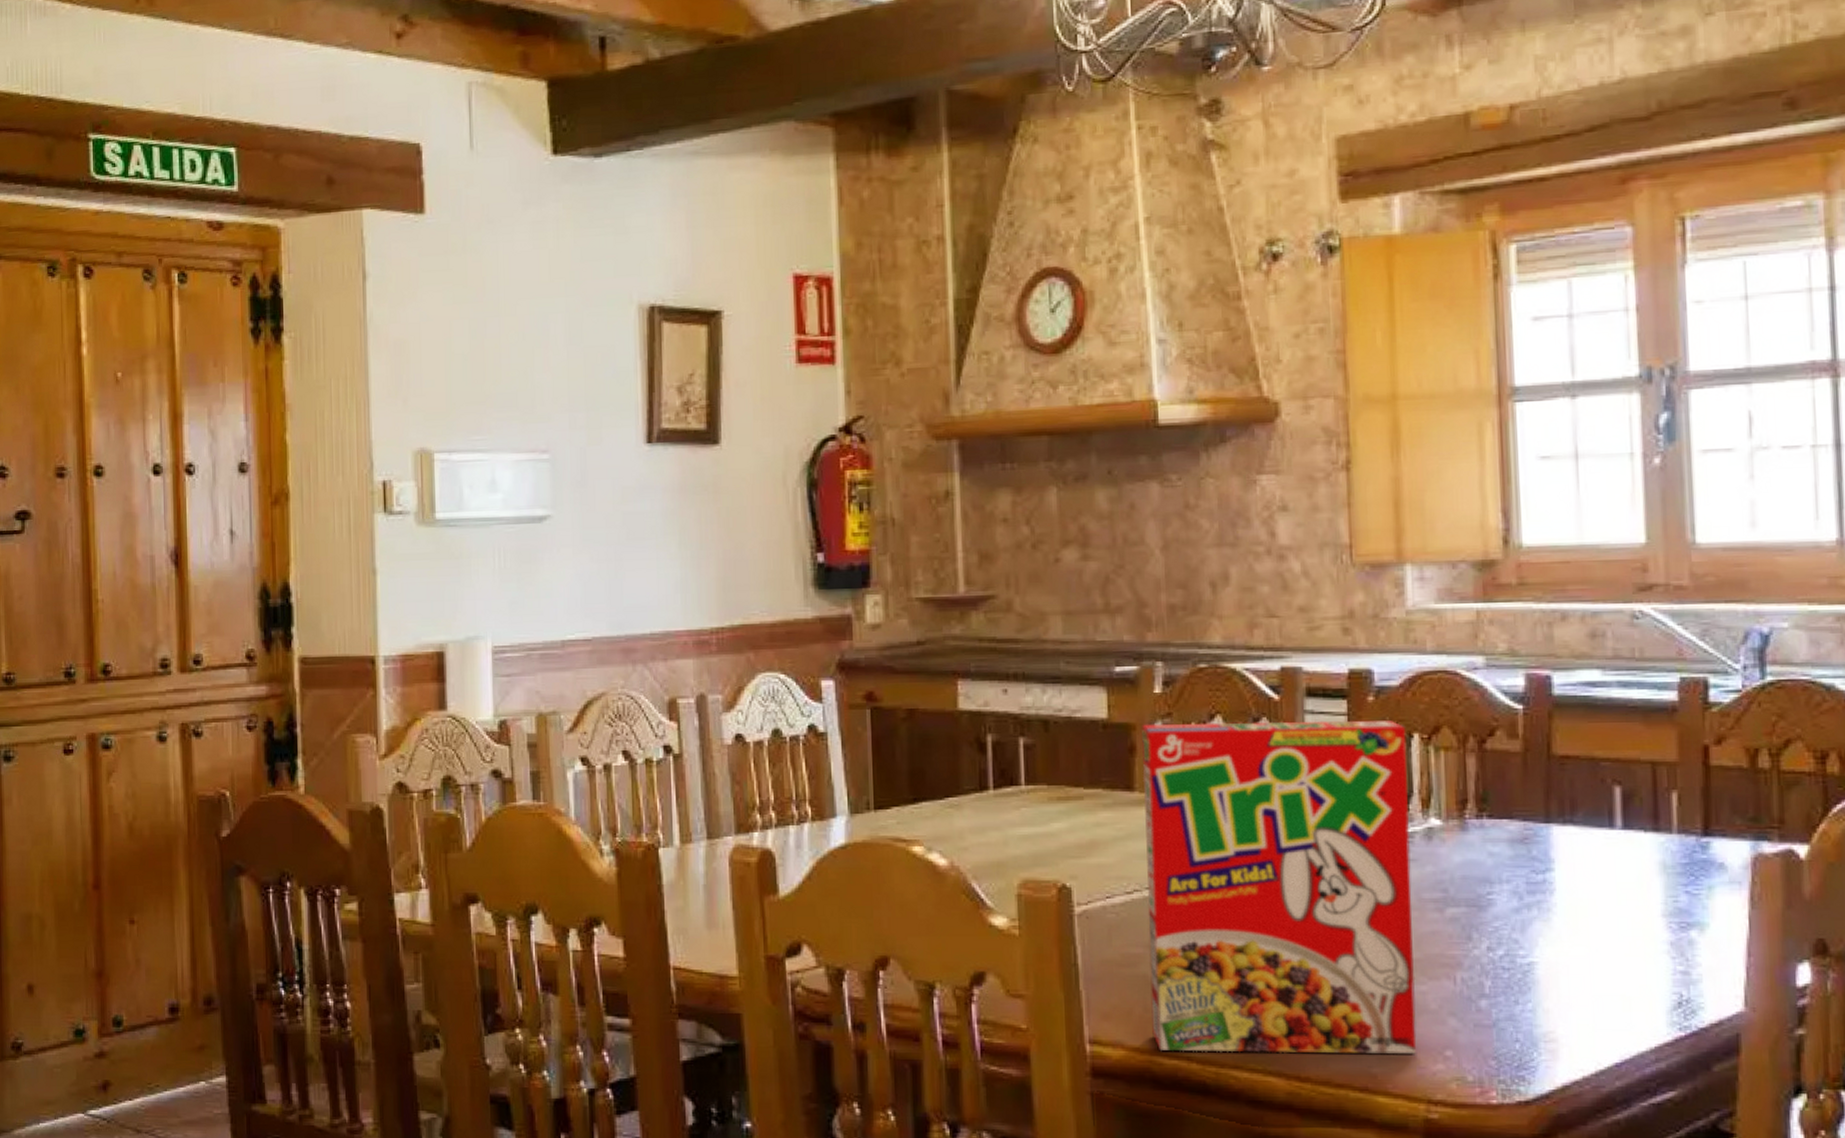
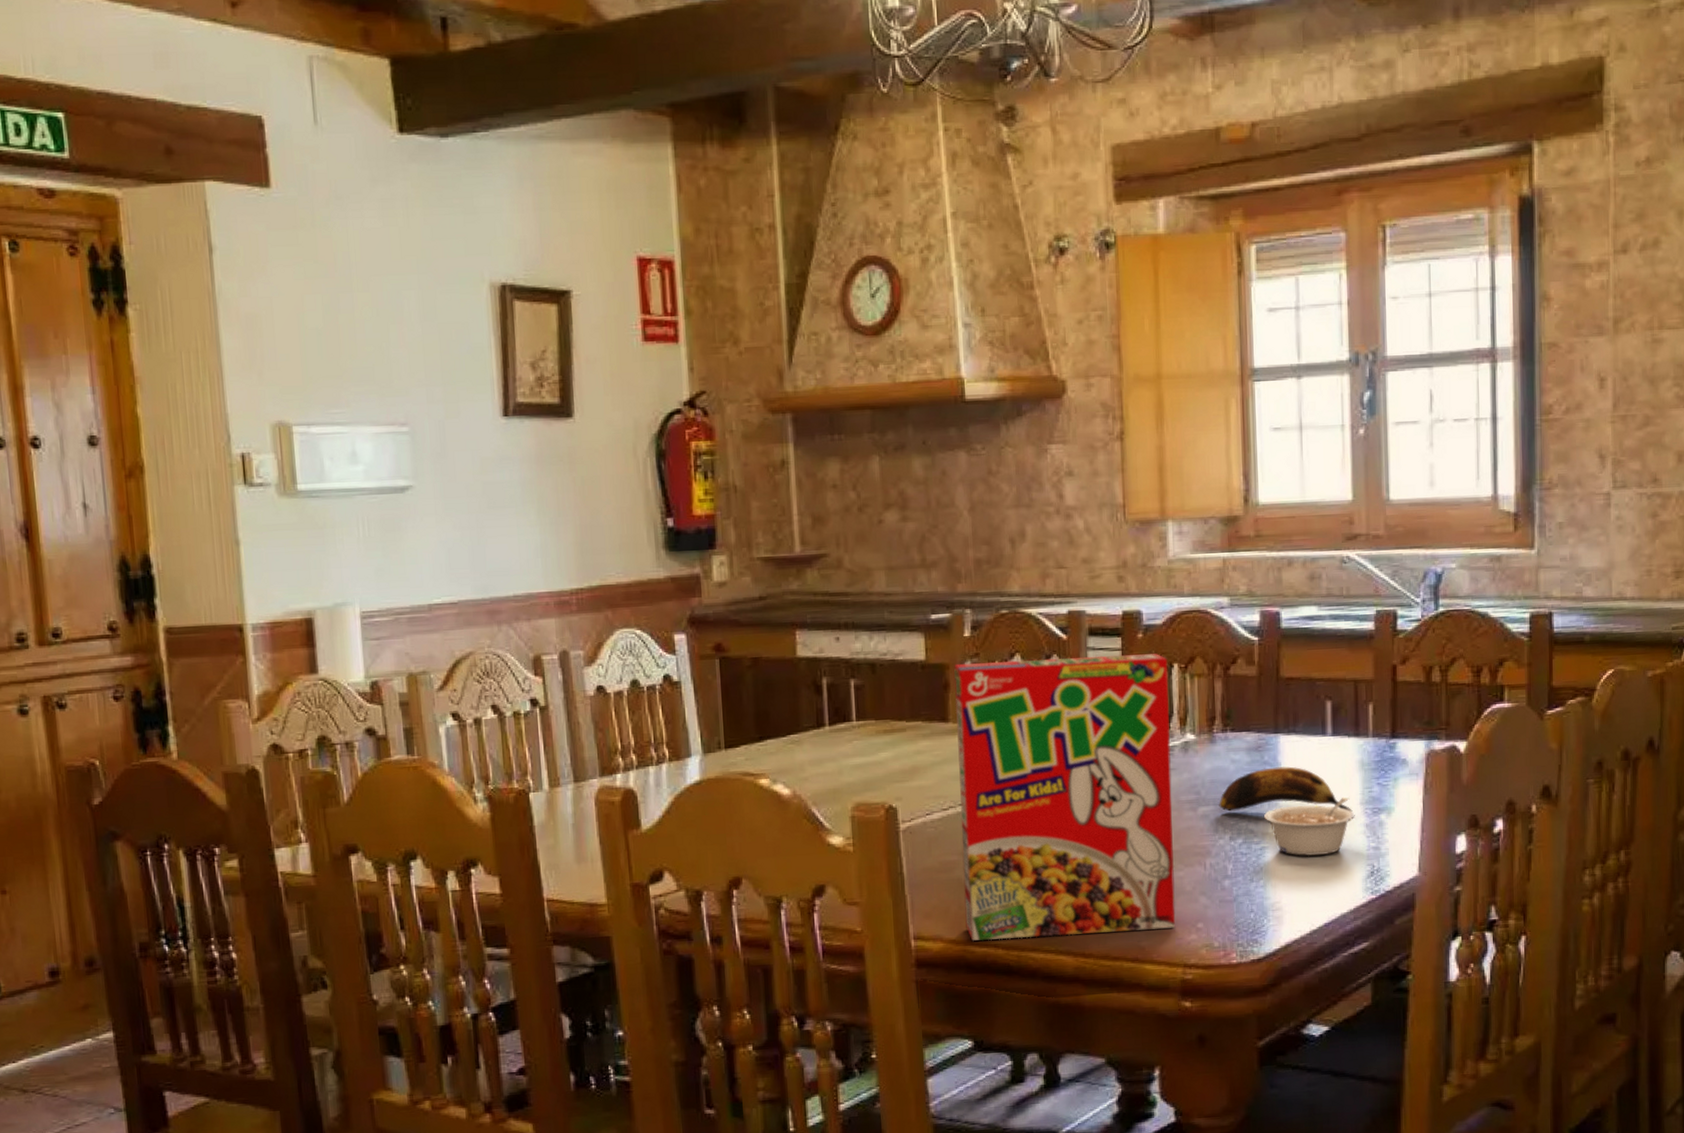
banana: none [1472,864,1652,926] -> present [1219,766,1353,813]
legume: none [1531,905,1655,978] -> present [1263,796,1355,857]

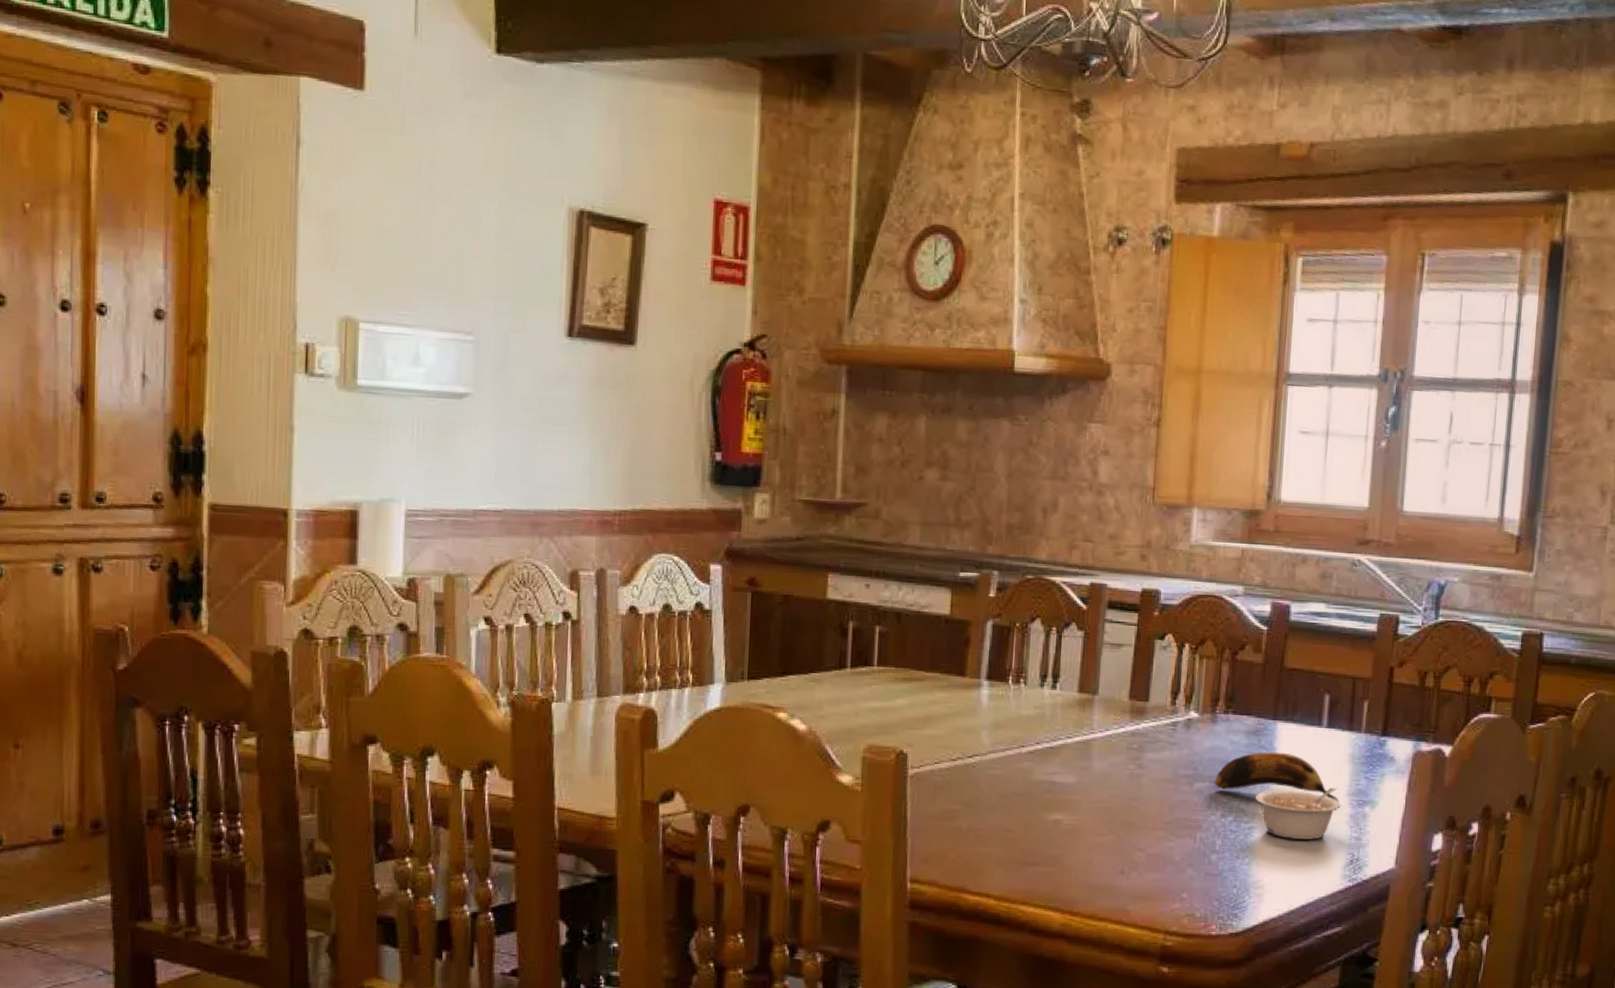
cereal box: present [954,654,1176,941] -> none [961,621,1180,895]

